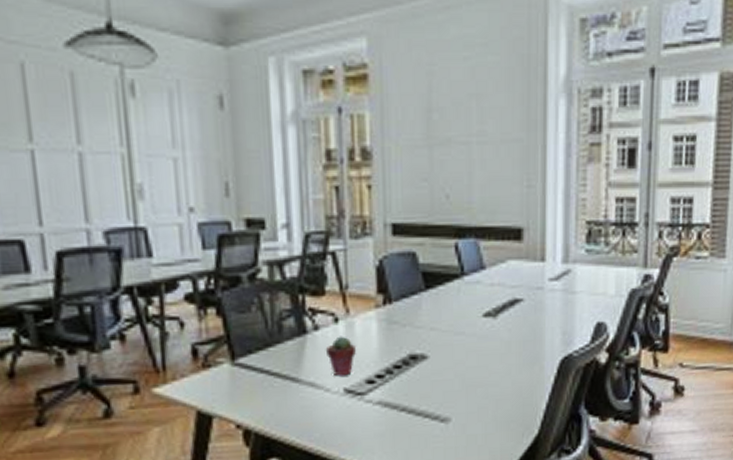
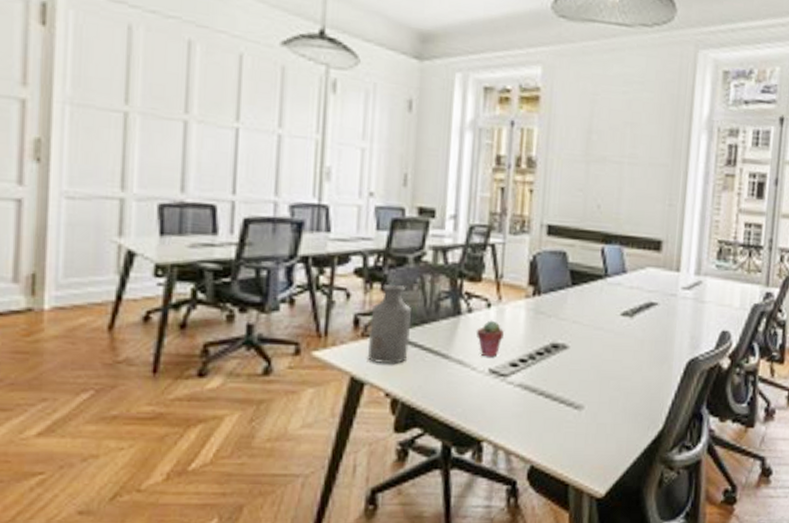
bottle: none [209,308,256,394] -> present [368,285,411,365]

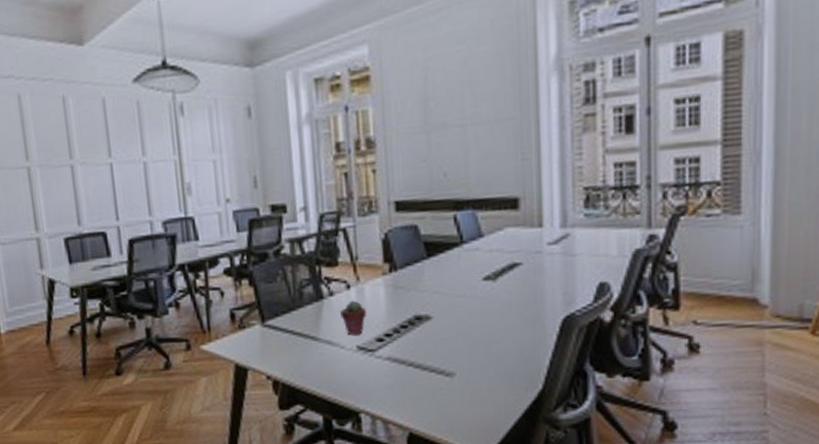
bottle: present [368,285,411,365] -> none [244,279,282,351]

